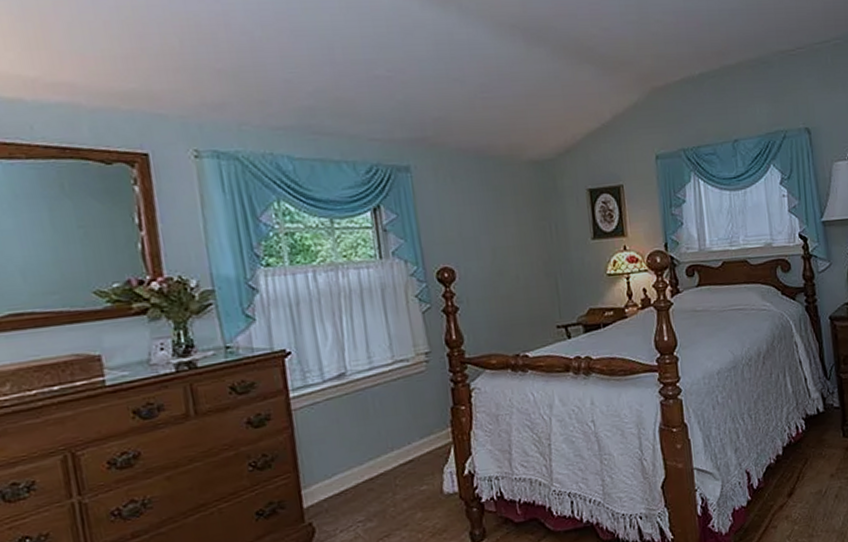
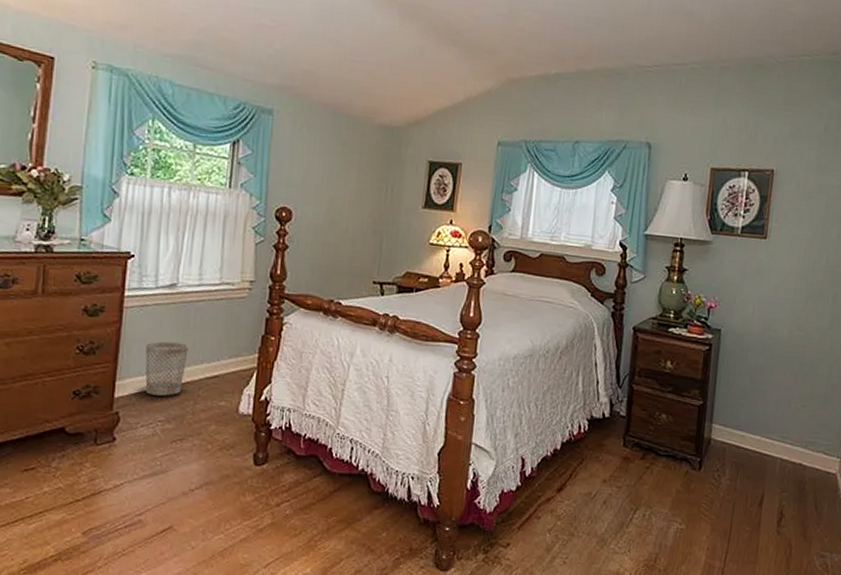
wastebasket: none [326,434,376,497] -> present [145,341,189,396]

